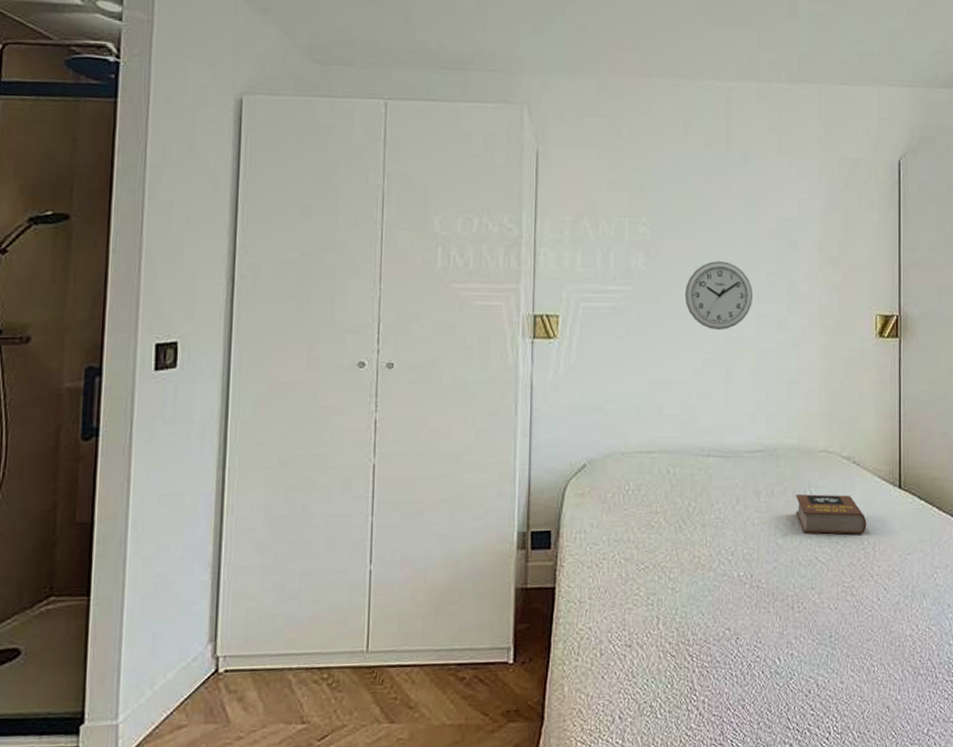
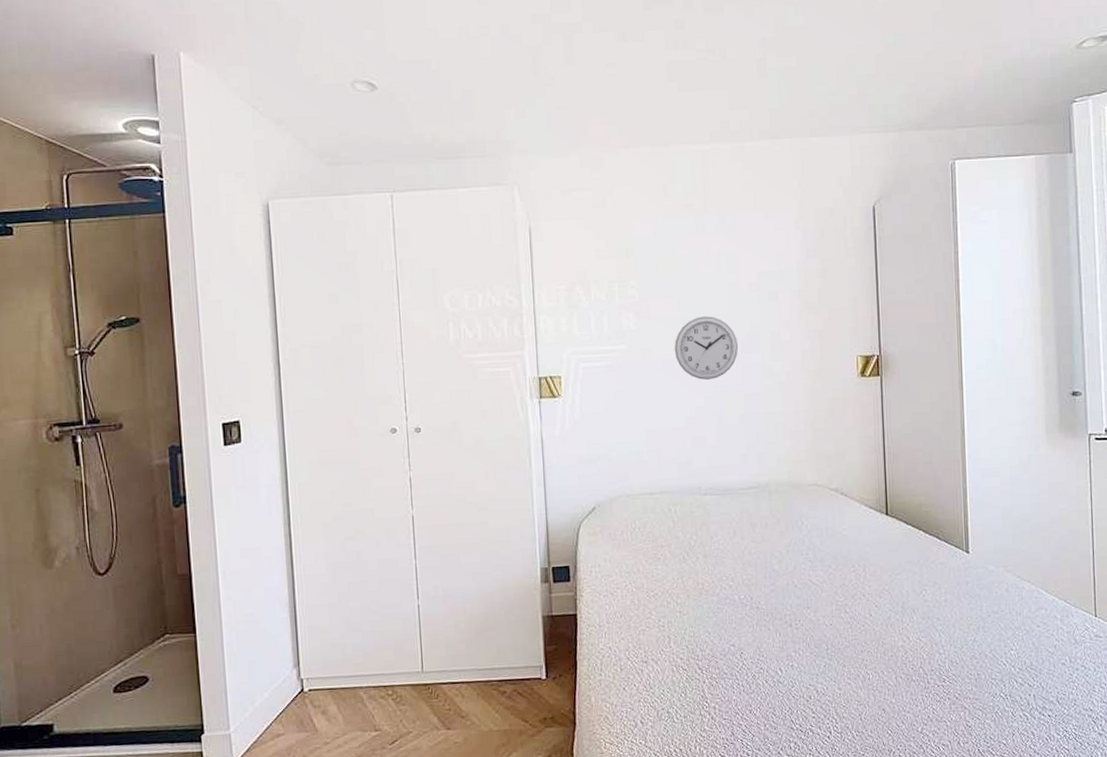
book: present [796,494,867,534] -> none [789,523,857,559]

